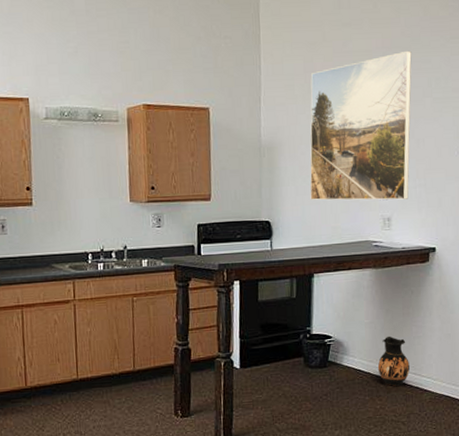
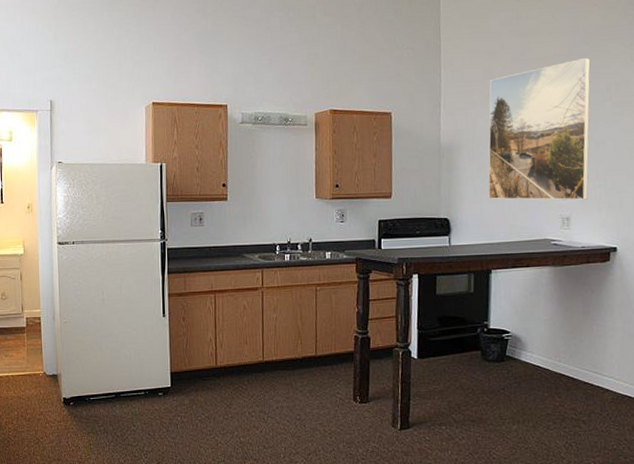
ceramic jug: present [377,336,410,386] -> none [556,333,590,384]

